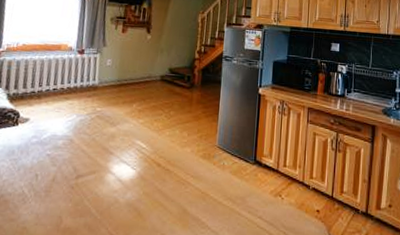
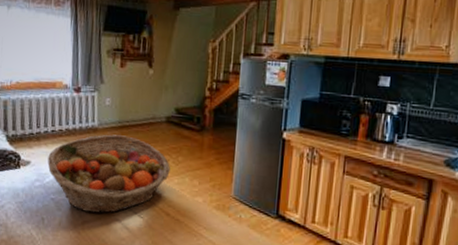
fruit basket: none [46,92,163,167] -> present [47,134,170,214]

